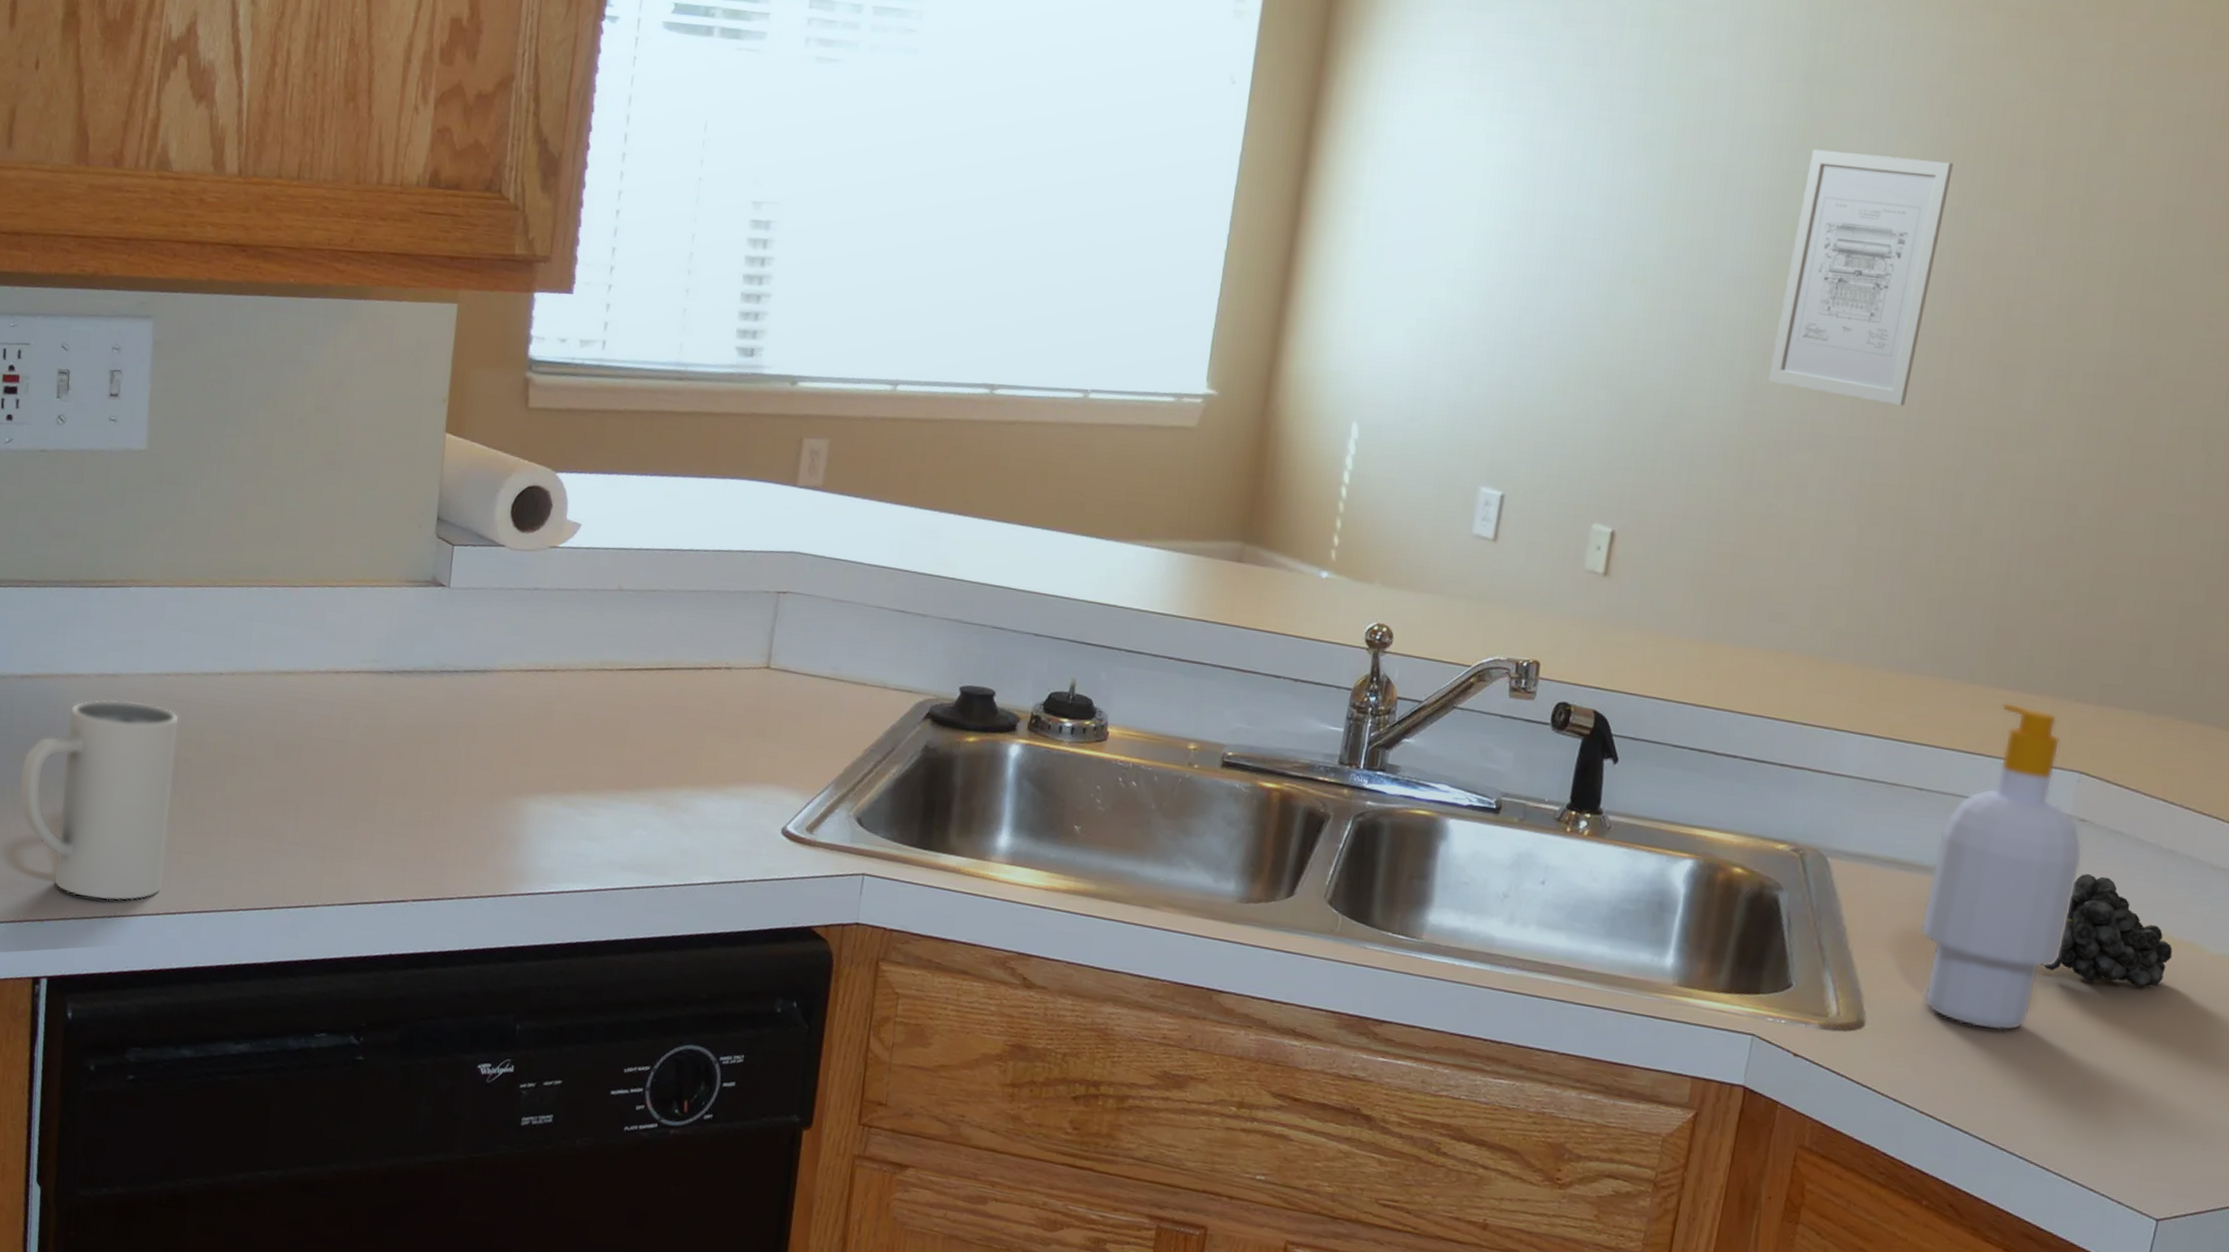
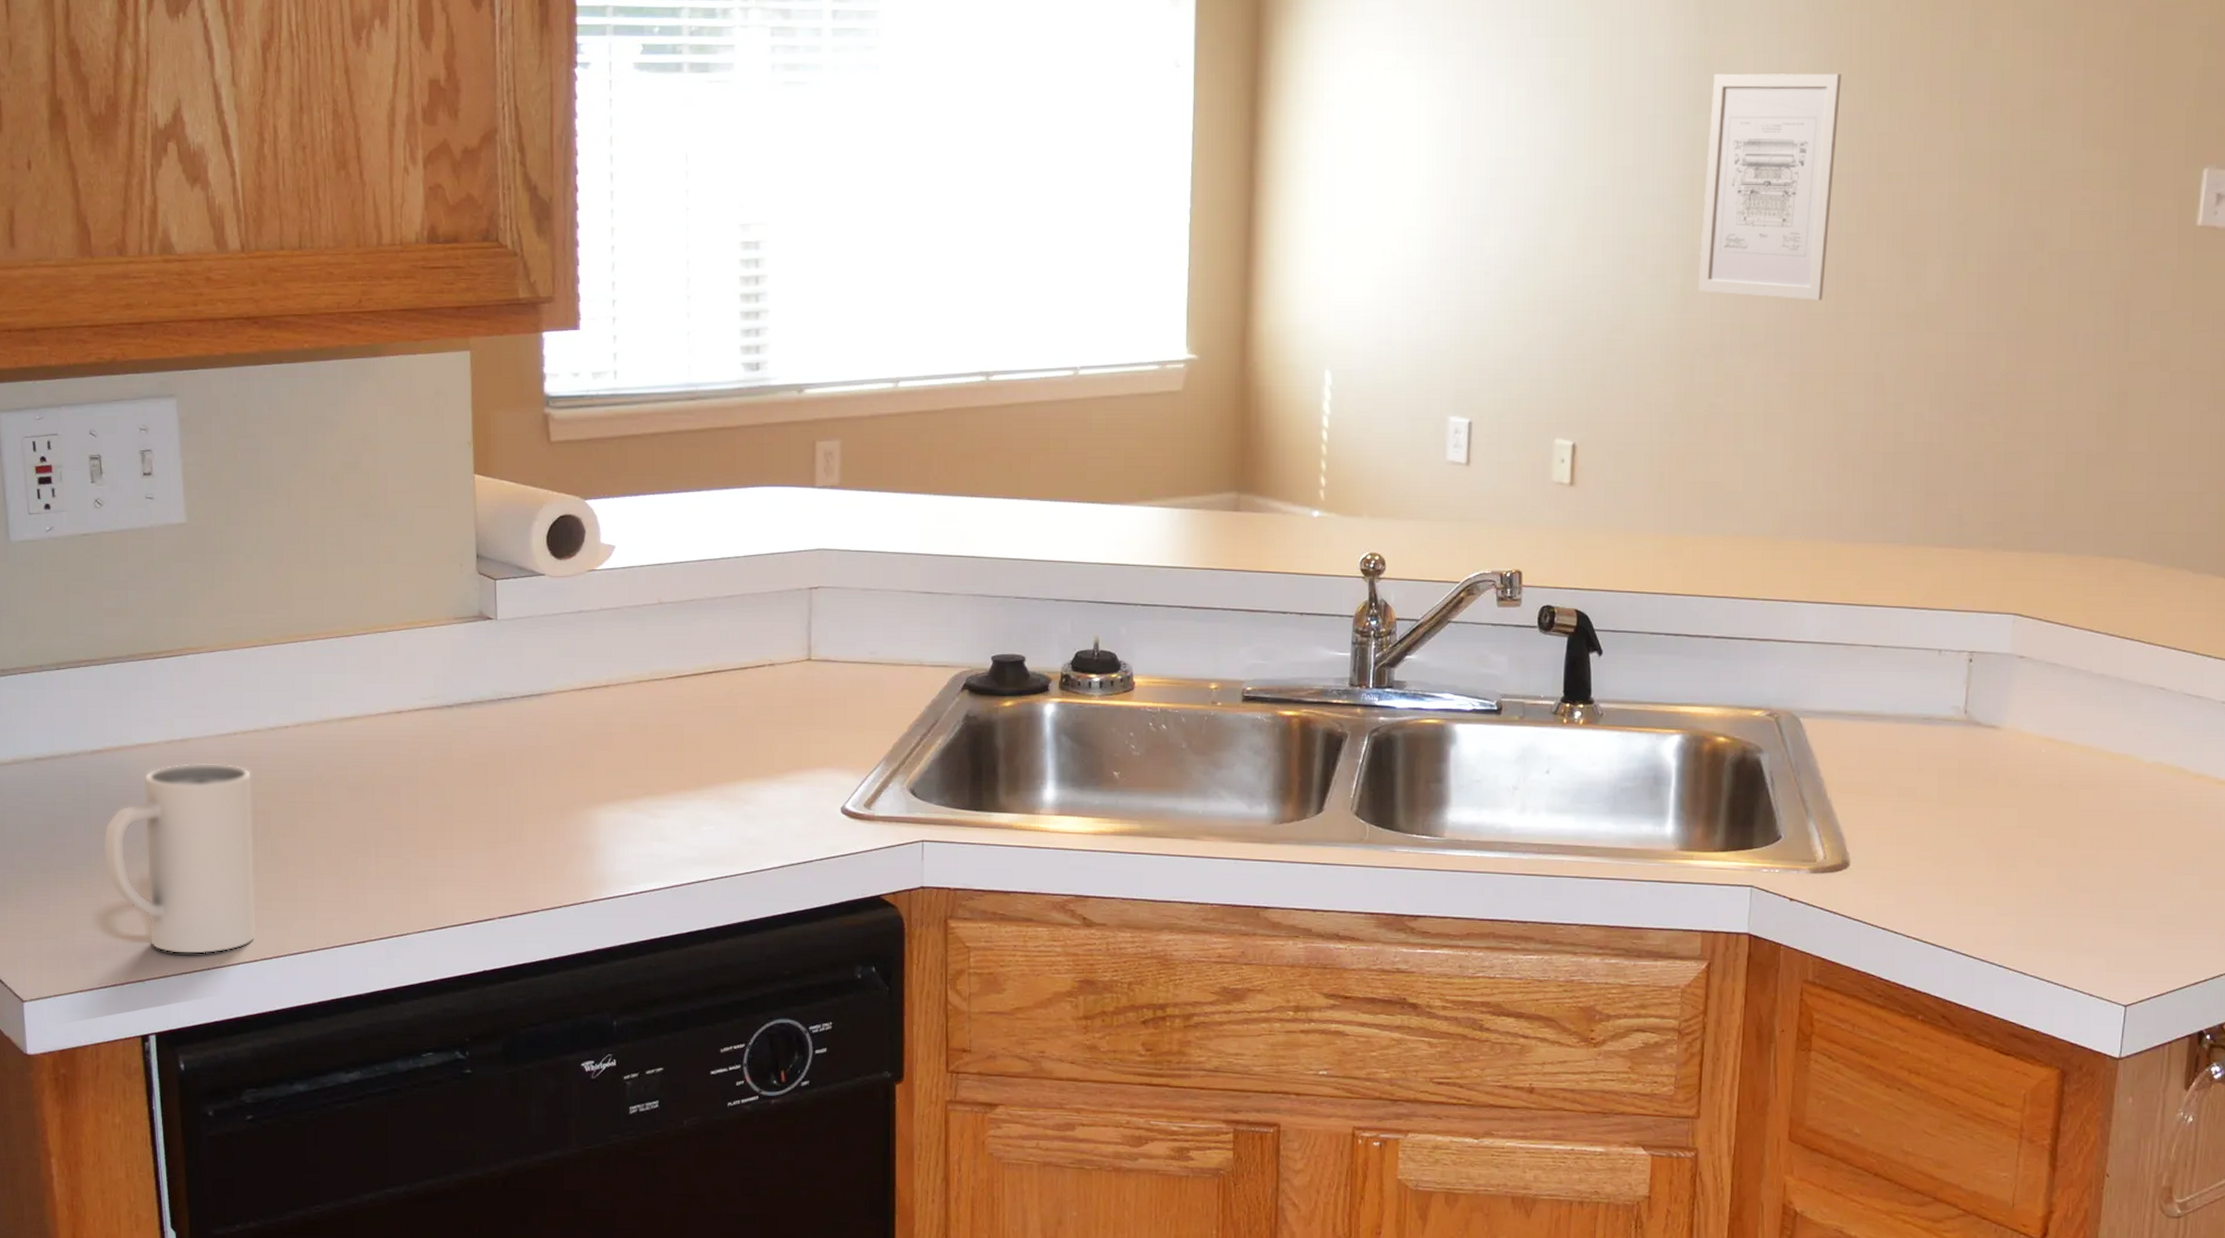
soap bottle: present [1920,702,2082,1031] -> none [1889,558,2024,855]
fruit: present [2042,873,2173,988] -> none [2000,704,2113,801]

